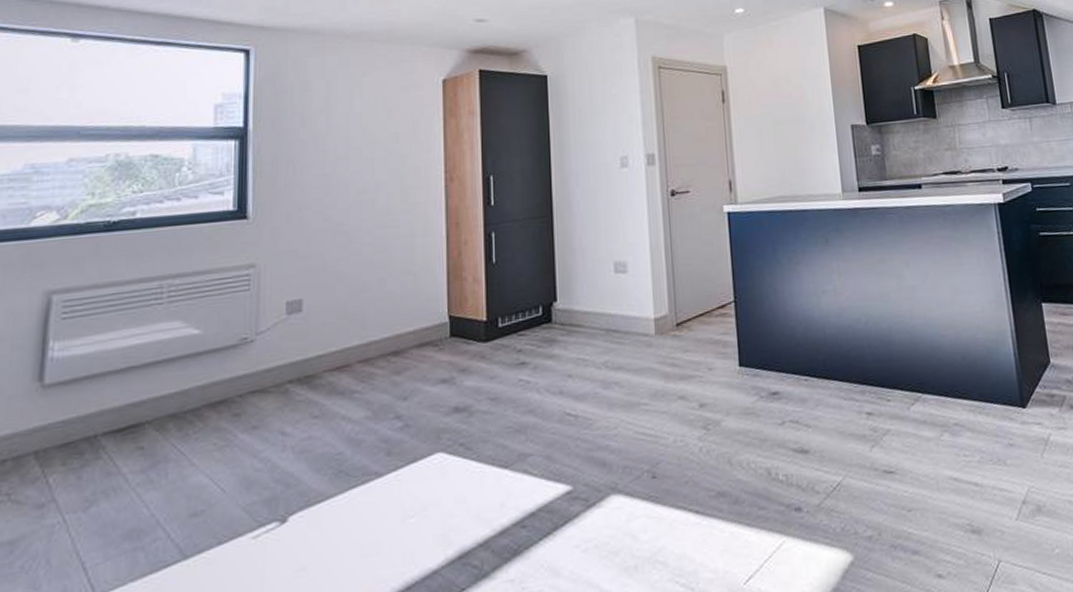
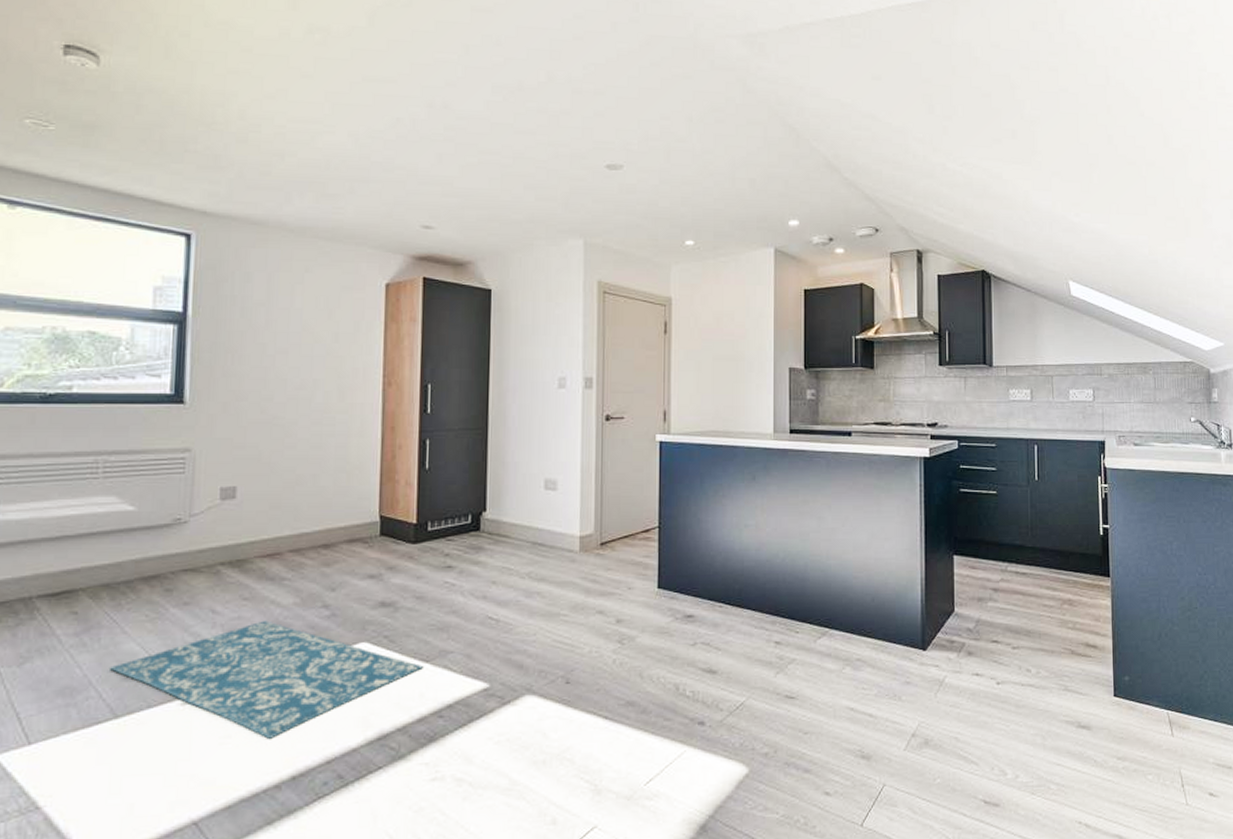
rug: none [177,438,502,568] -> present [109,620,423,739]

